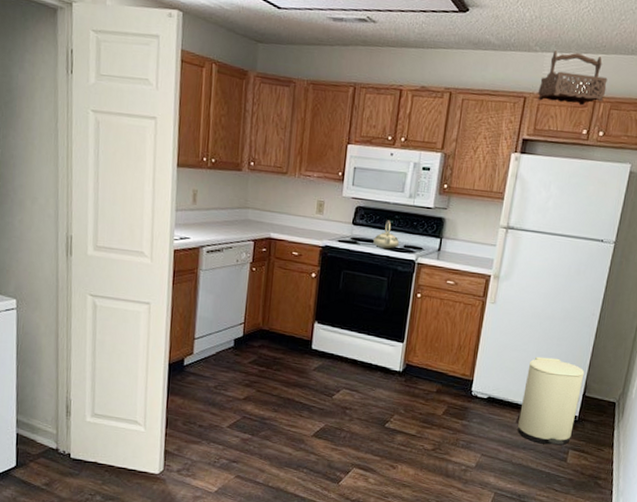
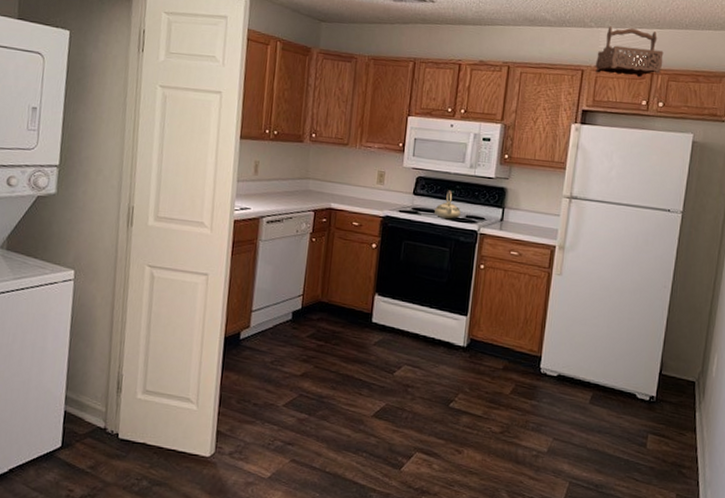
pedal bin: present [517,356,585,446] -> none [591,331,660,429]

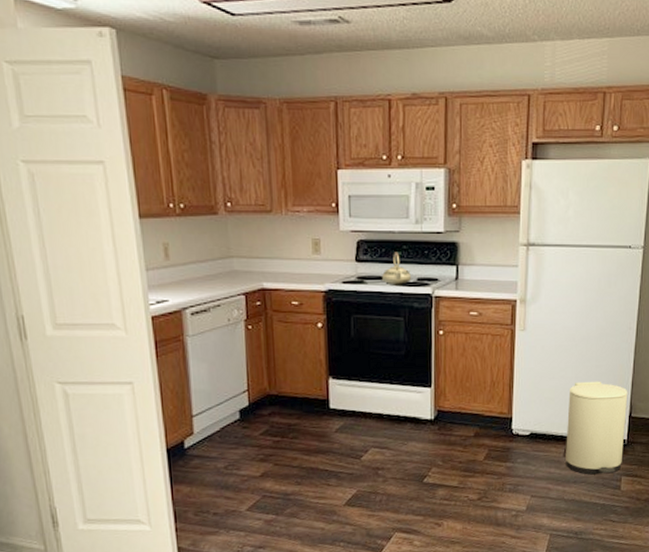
pedal bin: none [591,331,660,429] -> present [566,381,628,475]
decorative basket: present [595,26,664,78] -> none [543,38,615,99]

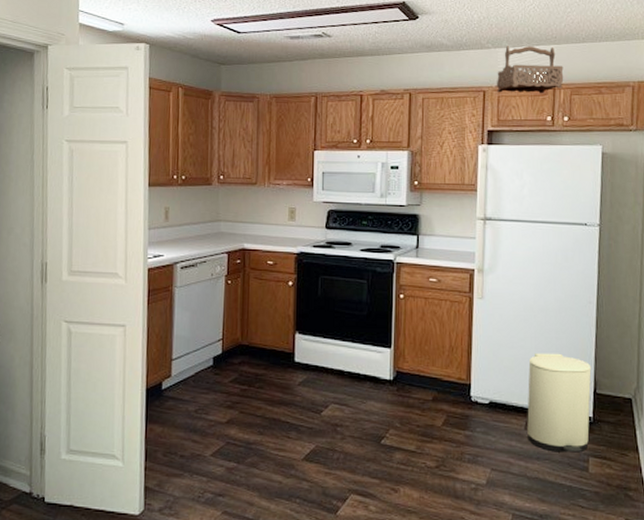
teakettle: present [382,251,412,285] -> none [349,221,376,251]
decorative basket: none [543,38,615,99] -> present [497,46,564,94]

